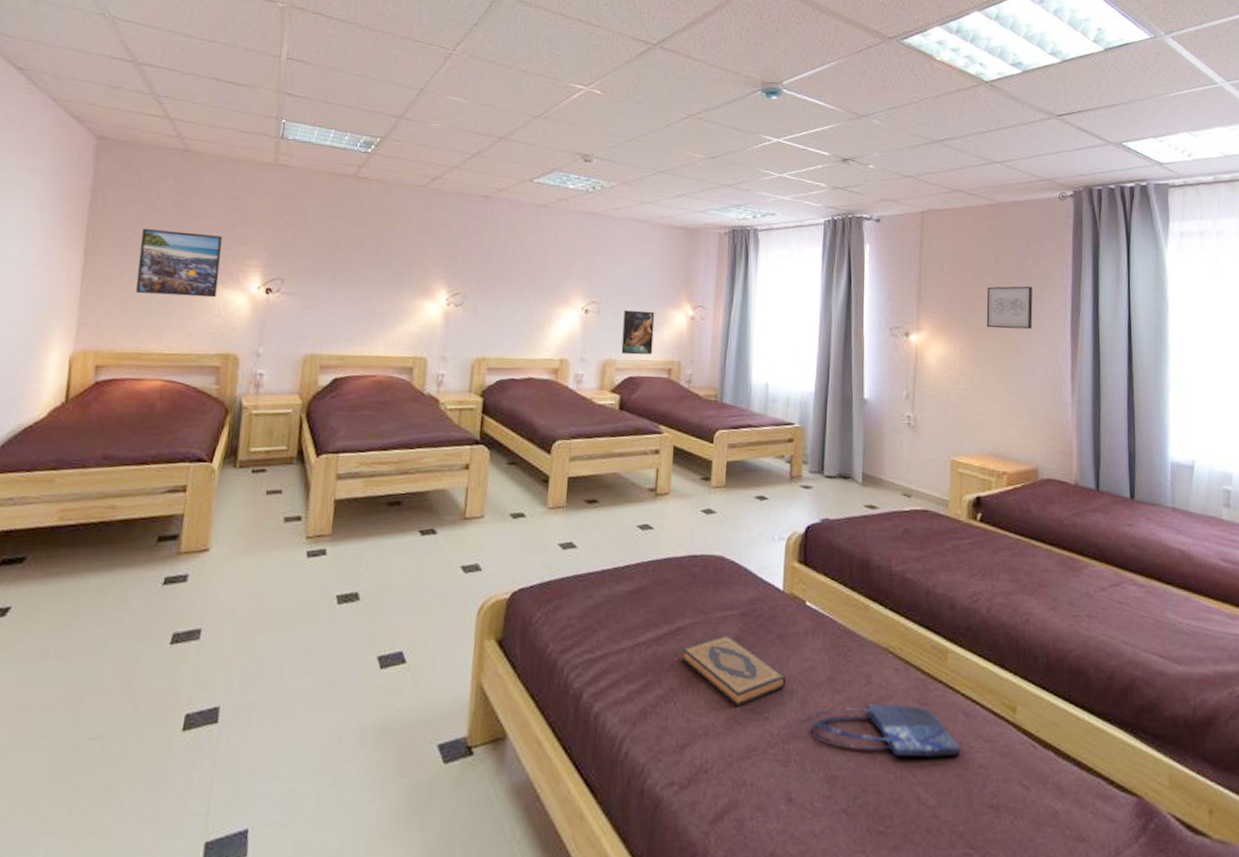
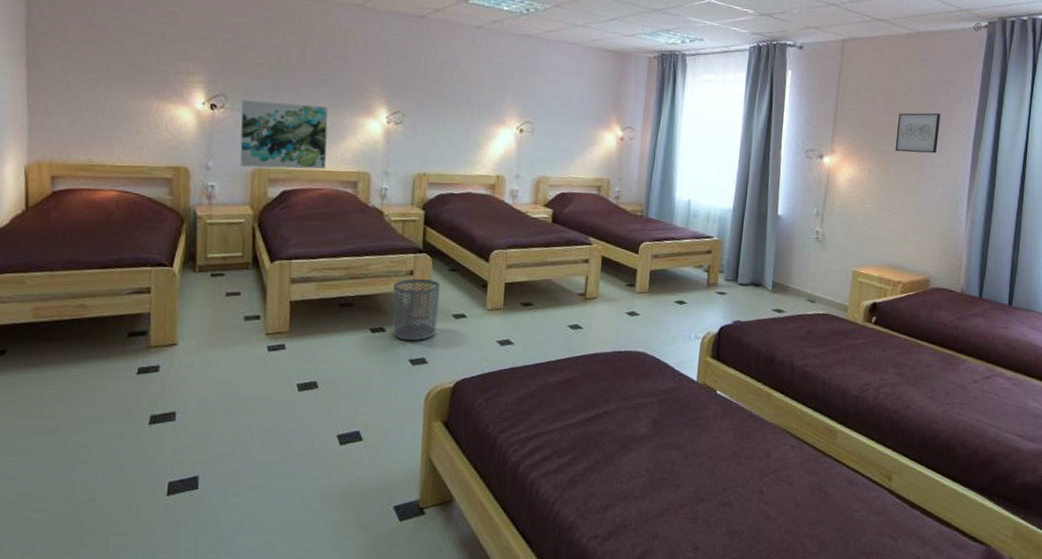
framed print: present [135,229,223,298] -> none [81,43,164,113]
wall art: none [291,283,386,355] -> present [240,99,328,170]
waste bin: none [445,473,498,545] -> present [393,278,441,341]
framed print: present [621,309,655,355] -> none [554,129,586,173]
hardback book: present [682,635,786,707] -> none [606,418,697,476]
shopping bag: present [812,704,962,758] -> none [717,474,843,516]

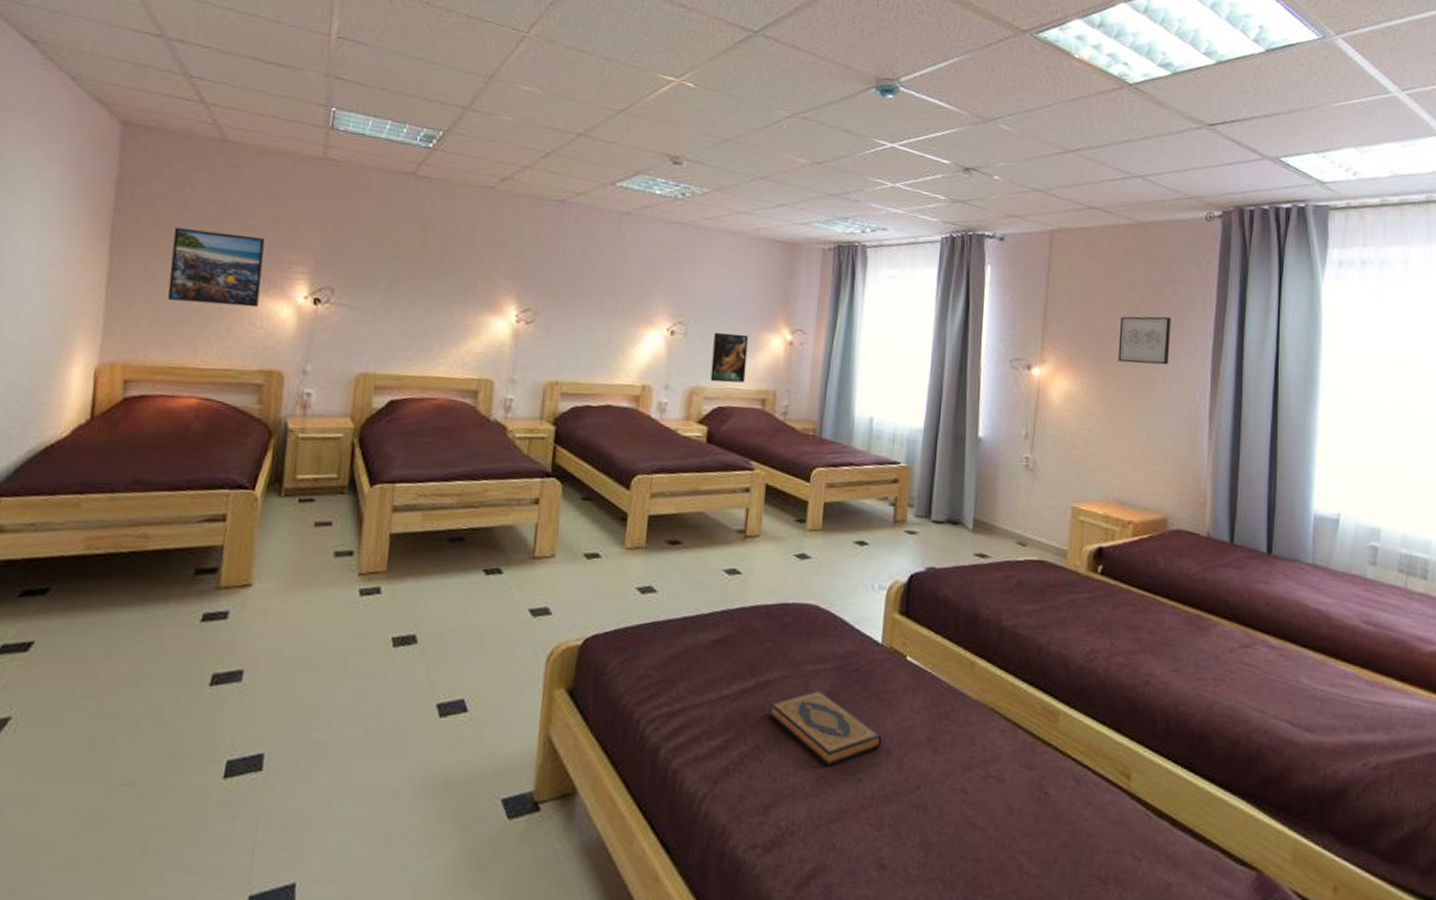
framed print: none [81,43,164,113] -> present [167,228,265,308]
wall art: present [240,99,328,170] -> none [342,293,448,376]
waste bin: present [393,278,441,341] -> none [511,508,571,586]
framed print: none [554,129,586,173] -> present [710,332,749,383]
hardback book: none [606,418,697,476] -> present [769,690,882,767]

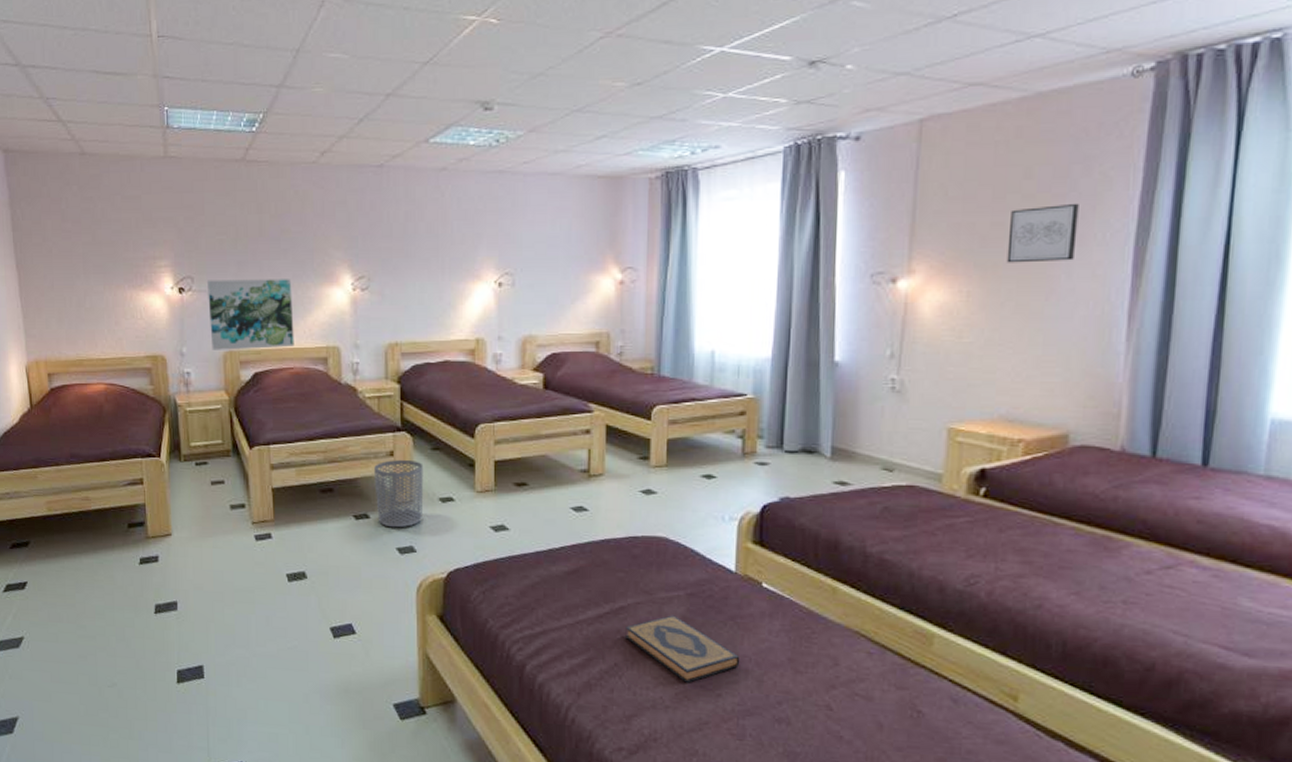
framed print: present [167,228,265,308] -> none [61,238,136,302]
wall art: none [342,293,448,376] -> present [207,279,294,350]
waste bin: none [511,508,571,586] -> present [374,460,424,528]
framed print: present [710,332,749,383] -> none [542,278,577,329]

